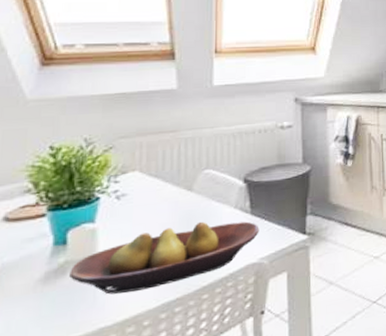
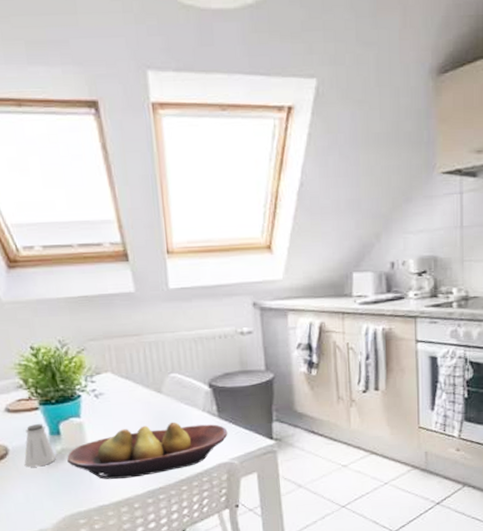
saltshaker: none [13,233,56,288] -> present [24,424,56,467]

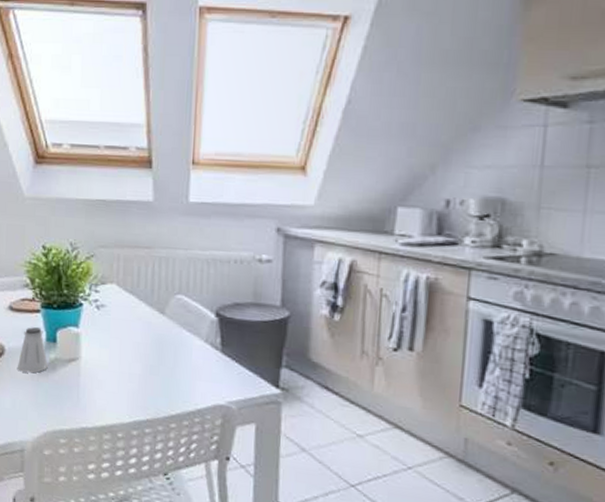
fruit bowl: present [67,421,228,479] -> none [58,347,229,404]

